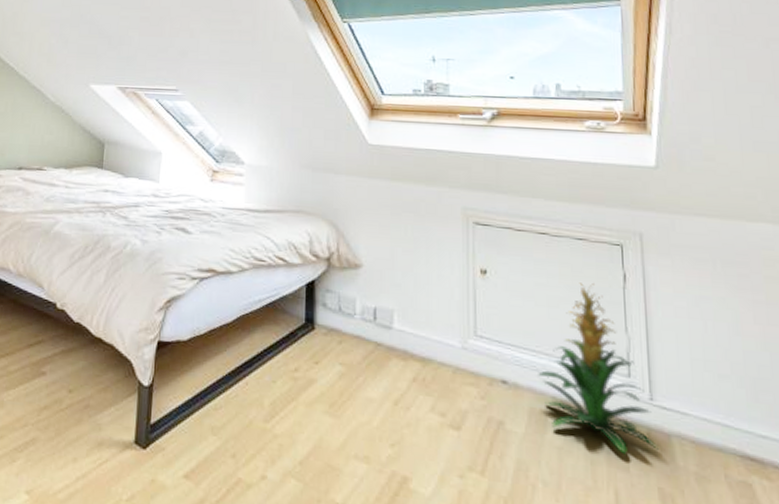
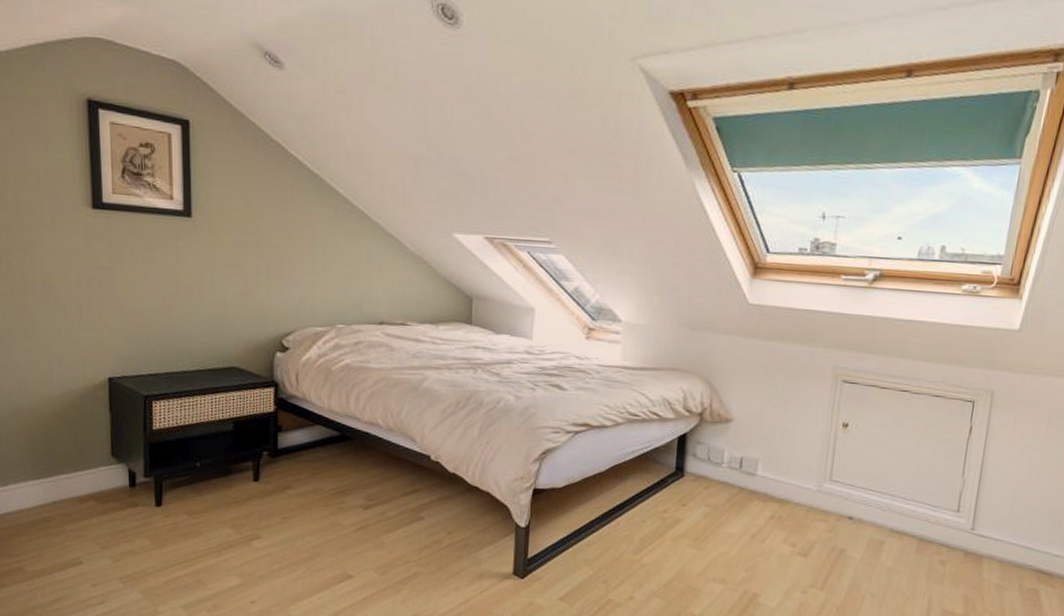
indoor plant: present [538,282,660,455] -> none [880,434,972,572]

